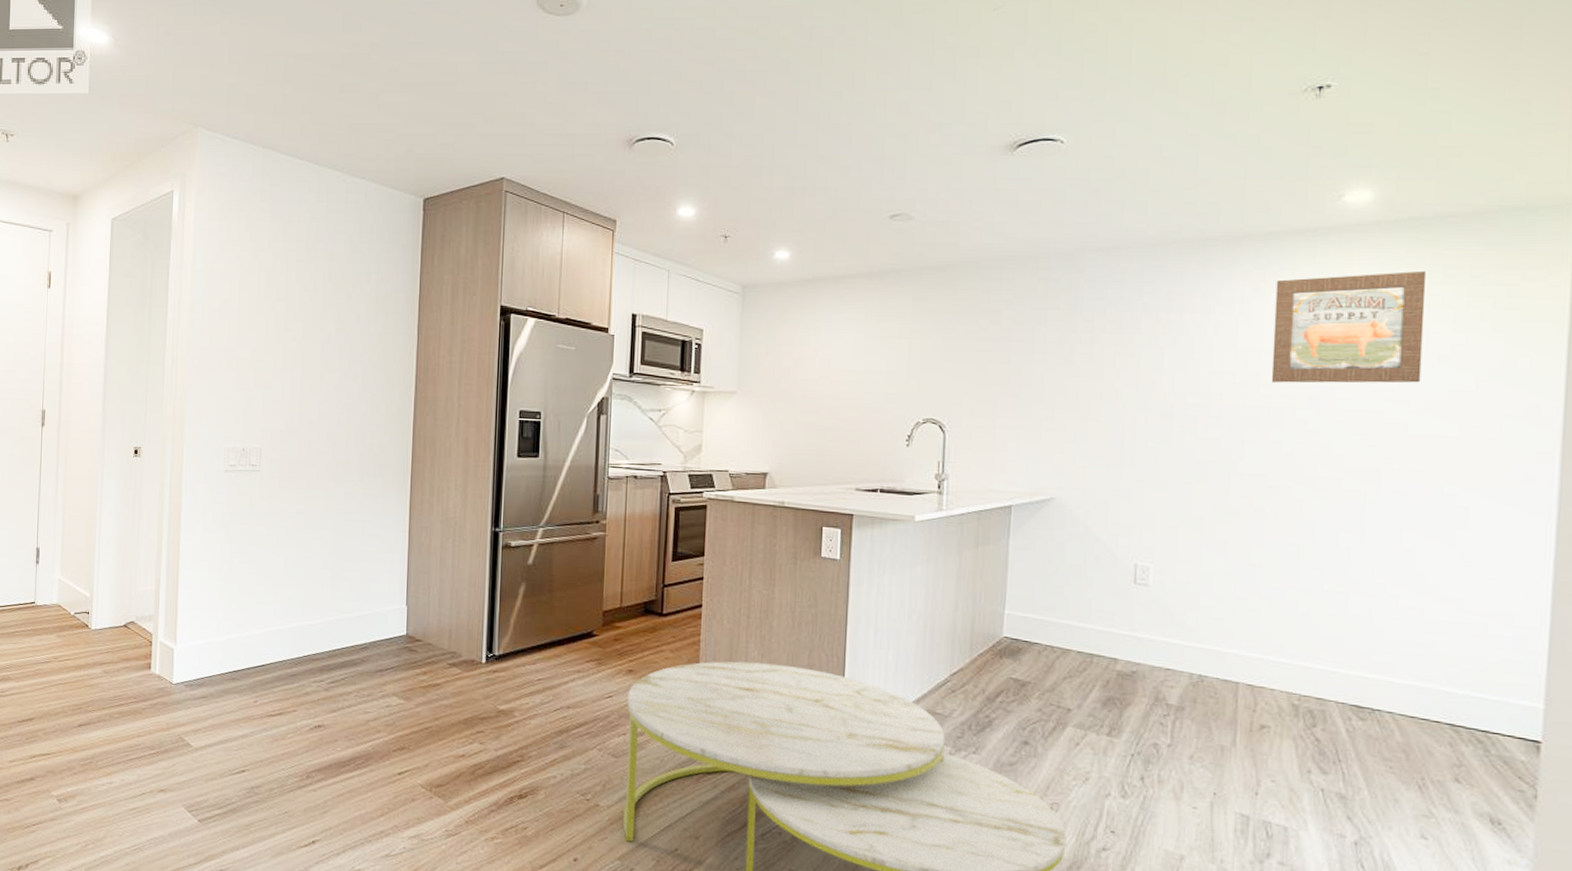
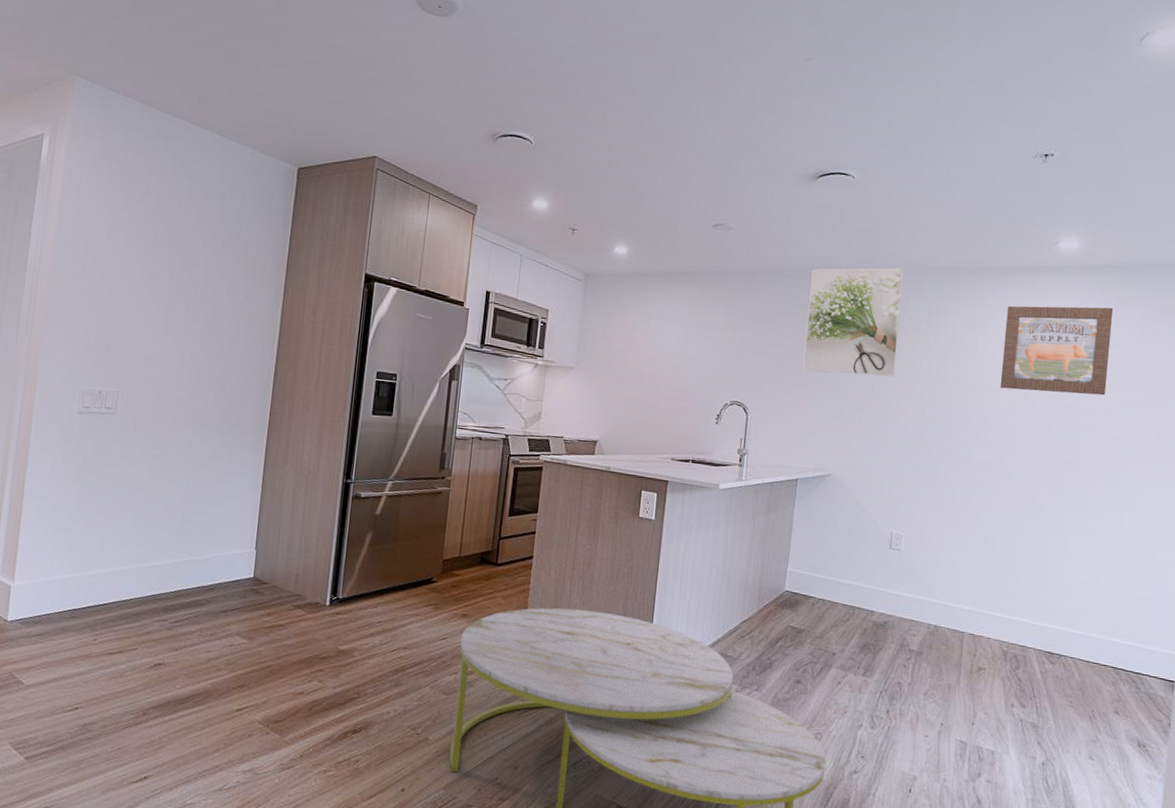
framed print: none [1010,245,1135,379] -> present [802,267,905,377]

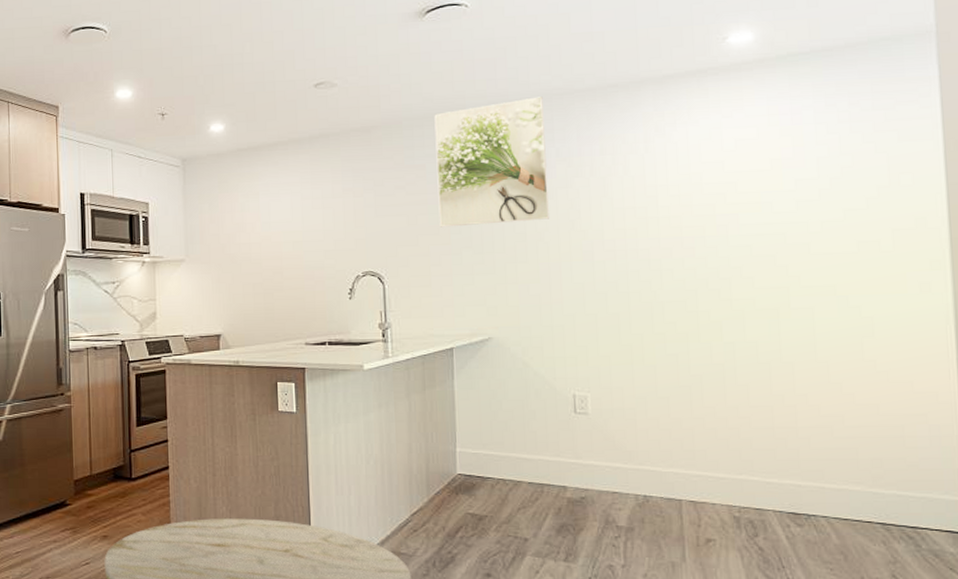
wall art: present [1000,305,1113,396] -> none [675,101,816,214]

